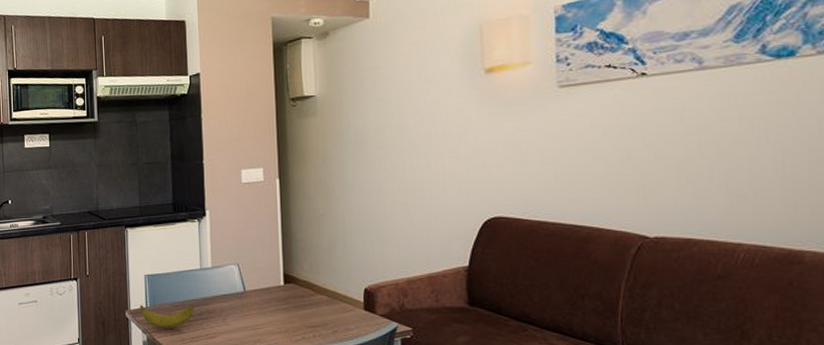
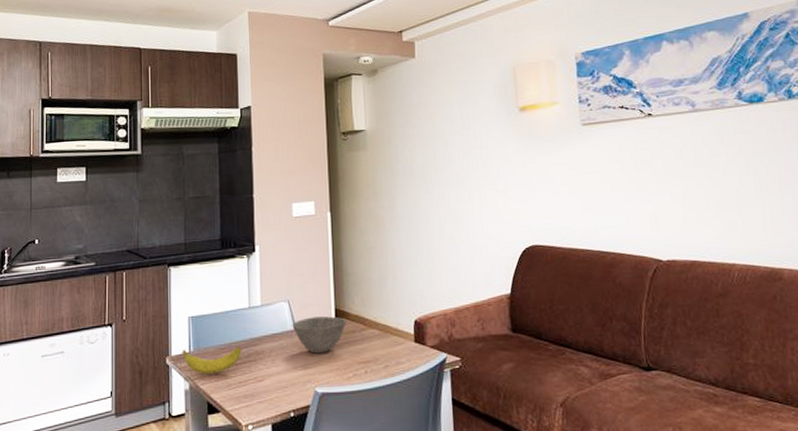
bowl: none [241,281,295,315] -> present [292,316,346,354]

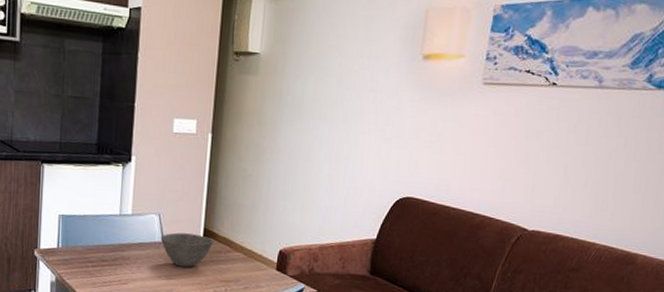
banana: present [182,346,242,375] -> none [50,244,110,272]

